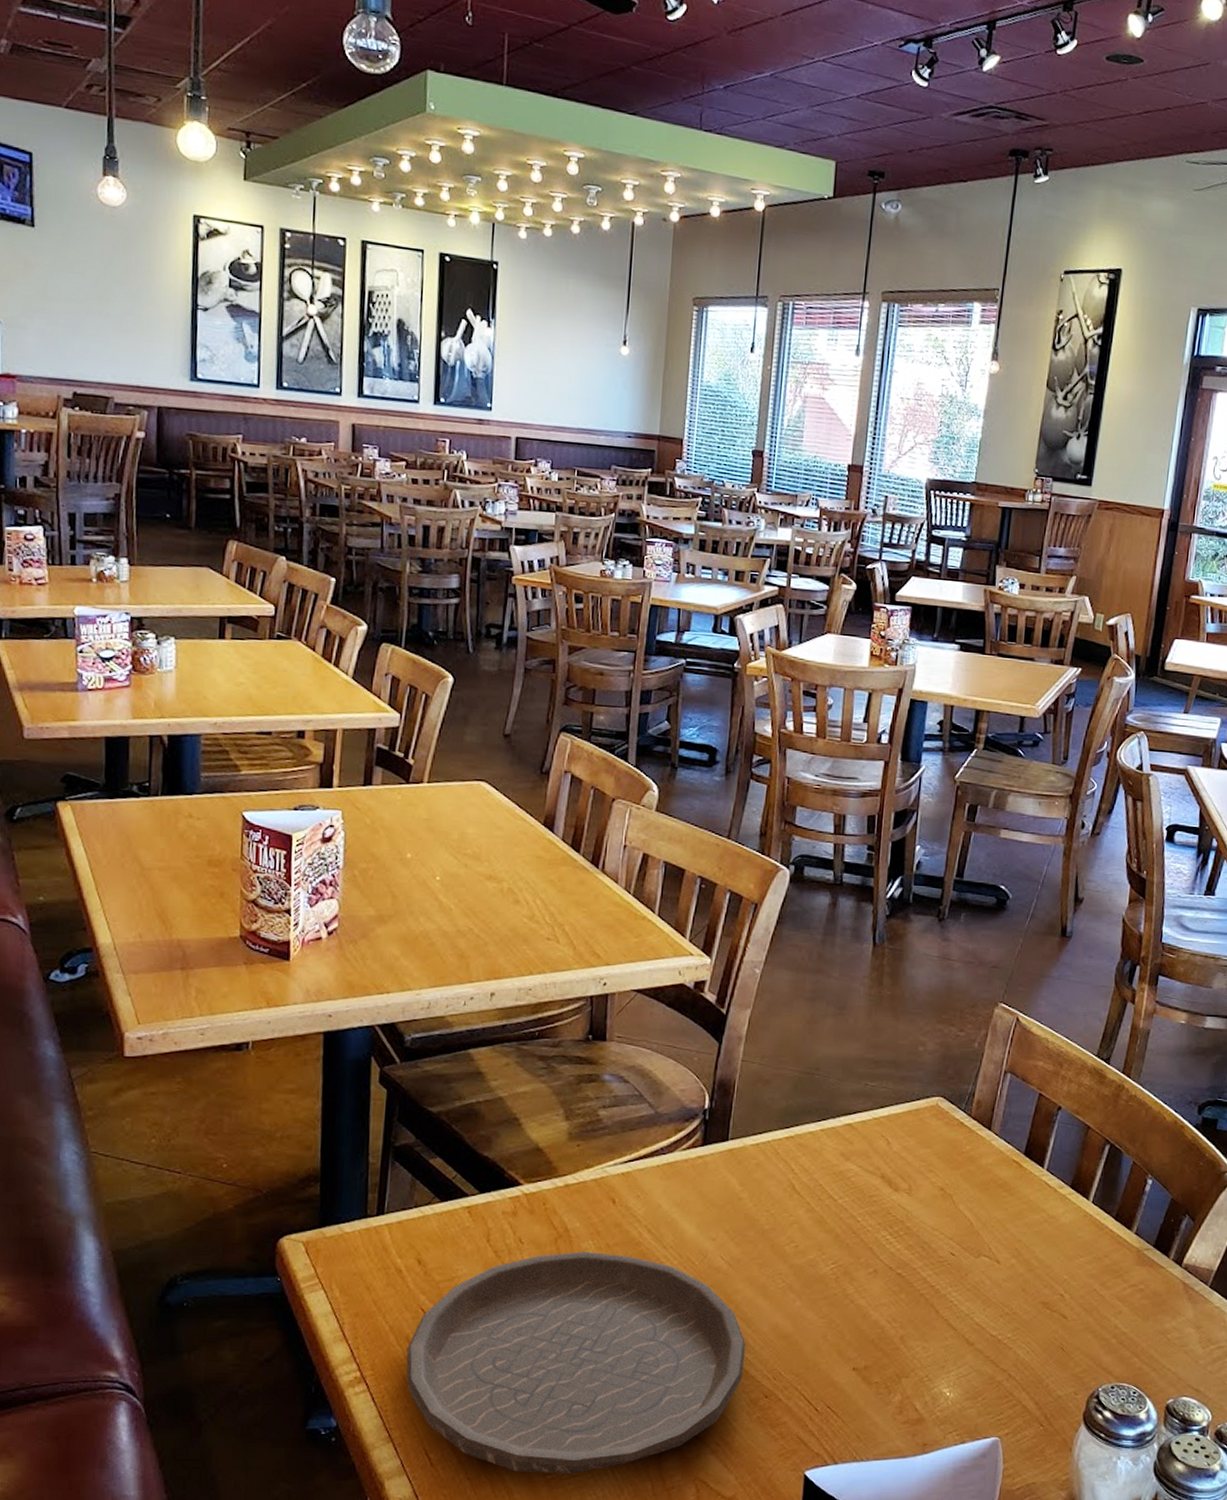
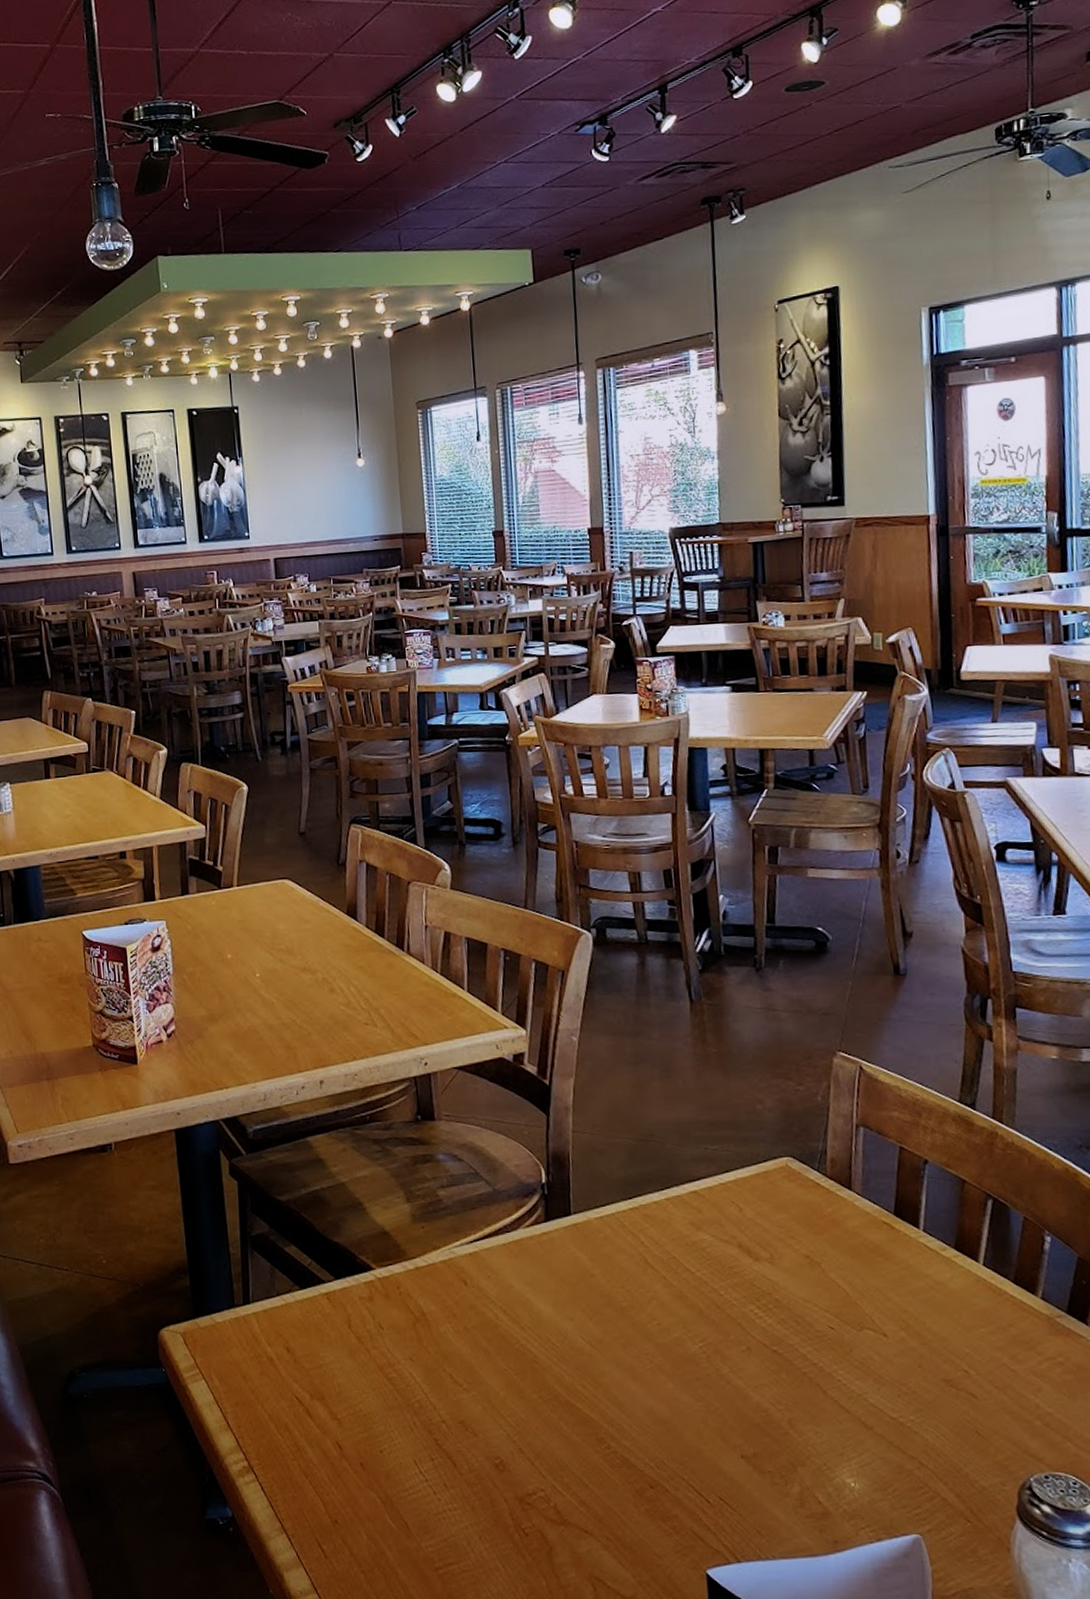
plate: present [406,1251,746,1475] -> none [287,1334,624,1569]

